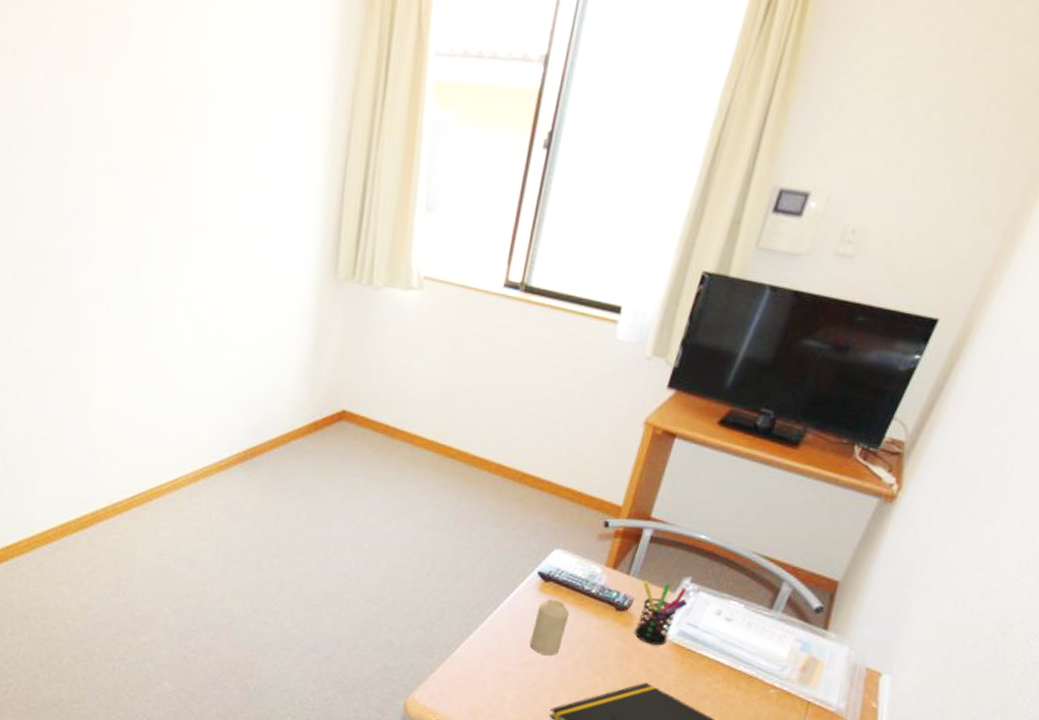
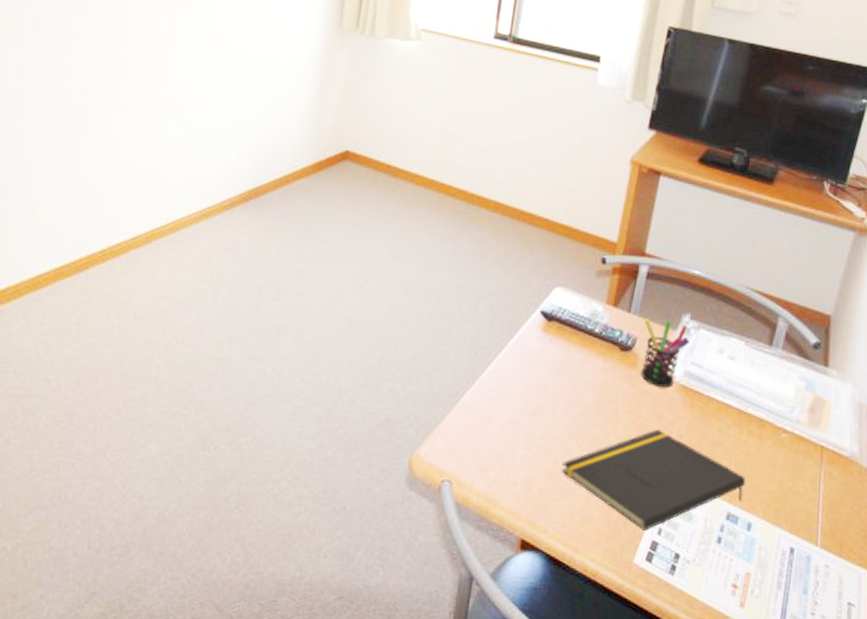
candle: present [530,598,570,655] -> none [537,339,575,402]

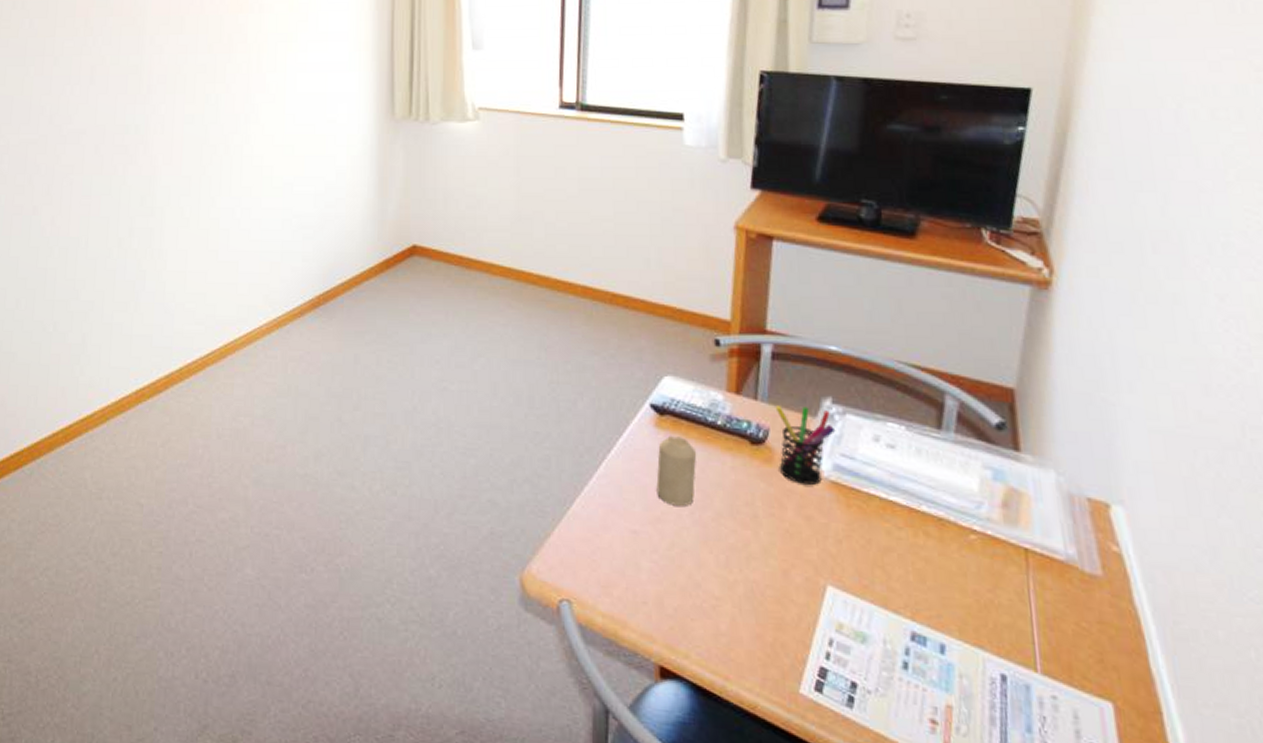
candle: none [537,339,575,402] -> present [656,435,697,506]
notepad: present [562,429,745,531] -> none [698,534,930,655]

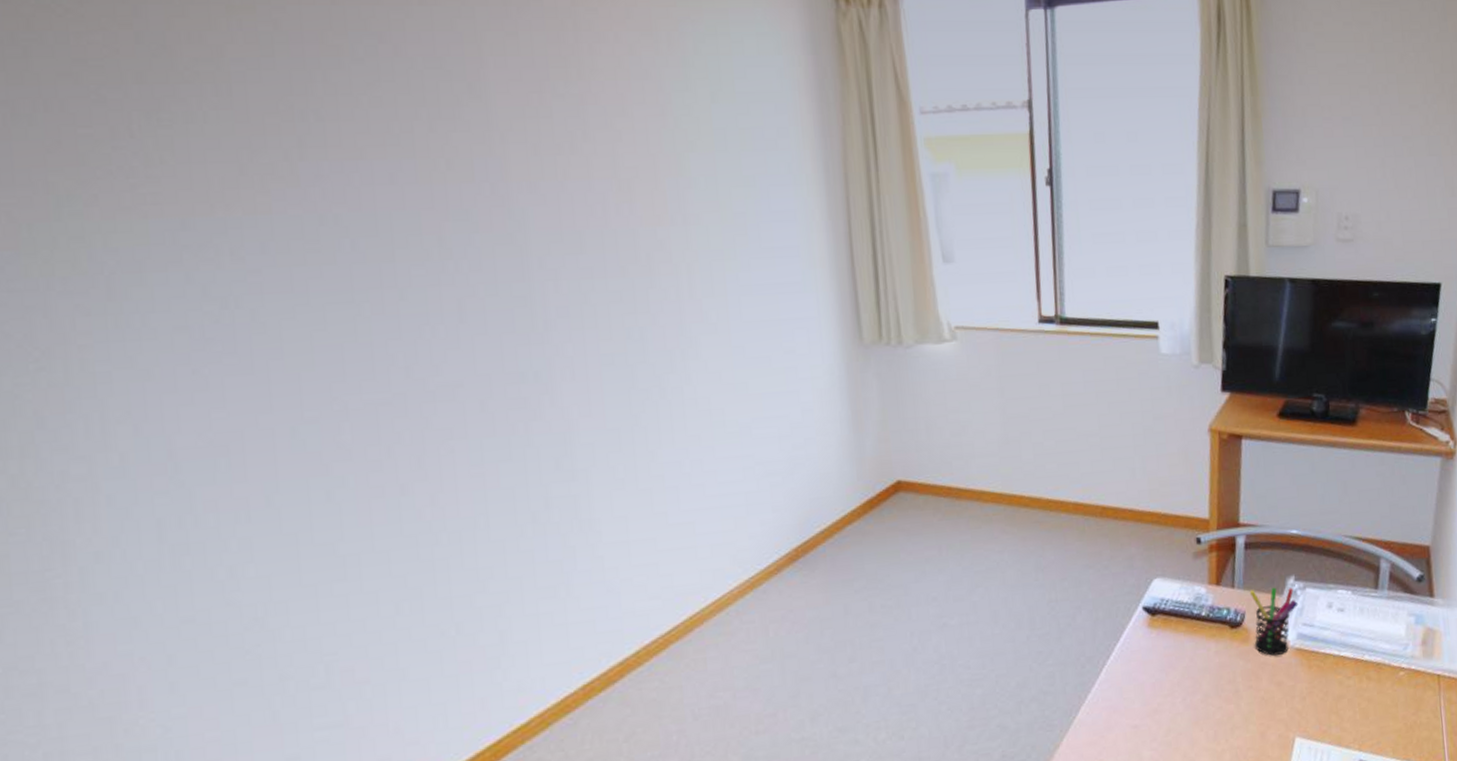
candle: present [656,435,697,506] -> none [1152,632,1186,696]

